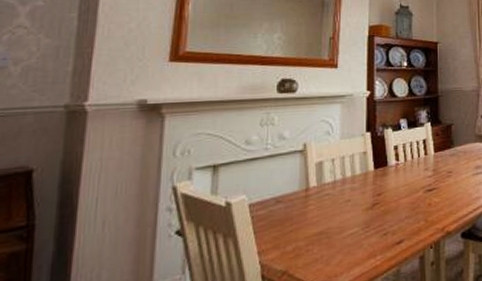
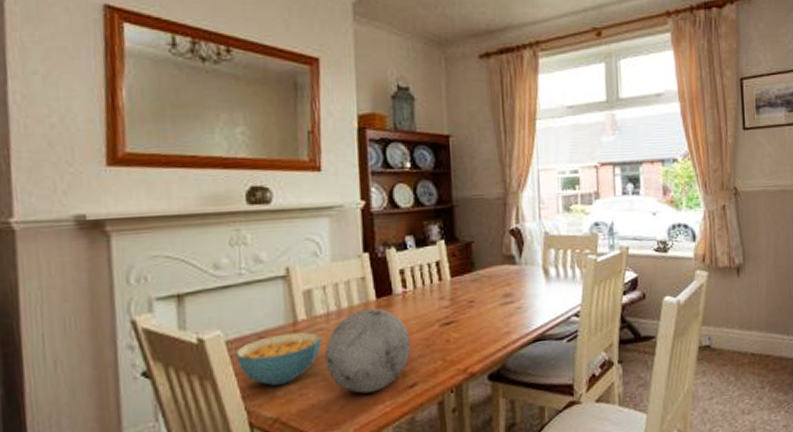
cereal bowl: none [255,196,328,243] -> present [235,331,322,386]
decorative orb: none [329,177,400,250] -> present [324,308,411,394]

